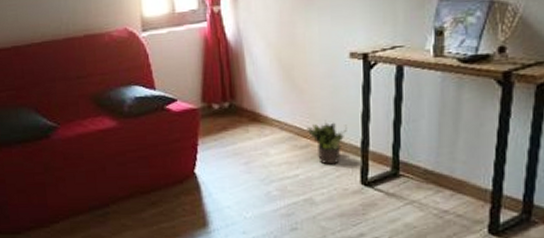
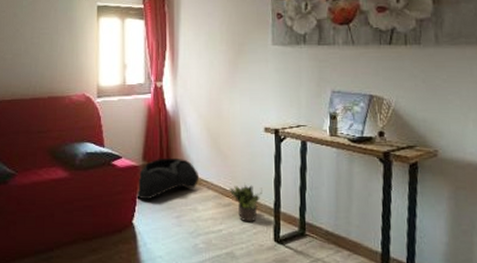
bag: none [197,96,271,147] -> present [137,157,200,200]

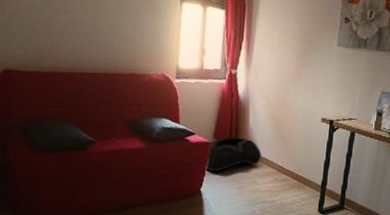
potted plant: present [229,183,262,223] -> none [286,164,314,196]

